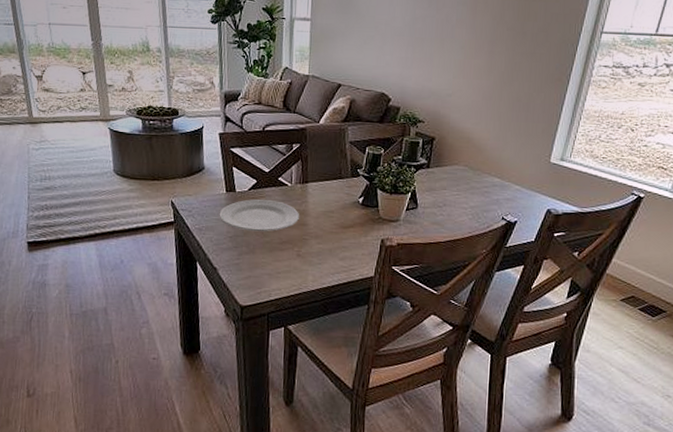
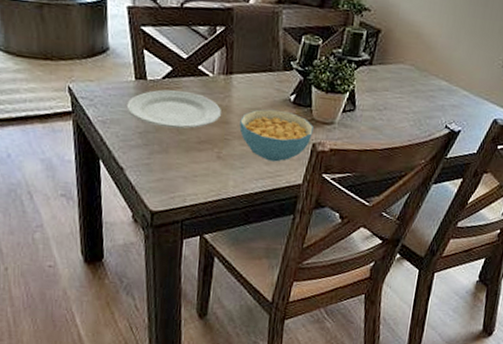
cereal bowl: none [316,211,381,257] -> present [239,109,314,162]

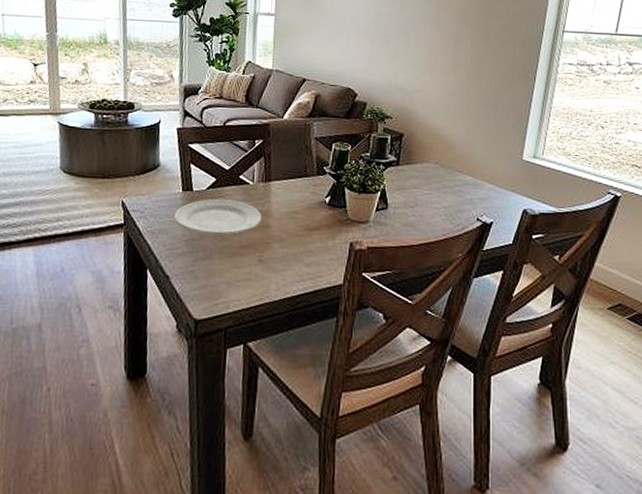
cereal bowl: present [239,109,314,162] -> none [279,211,349,263]

